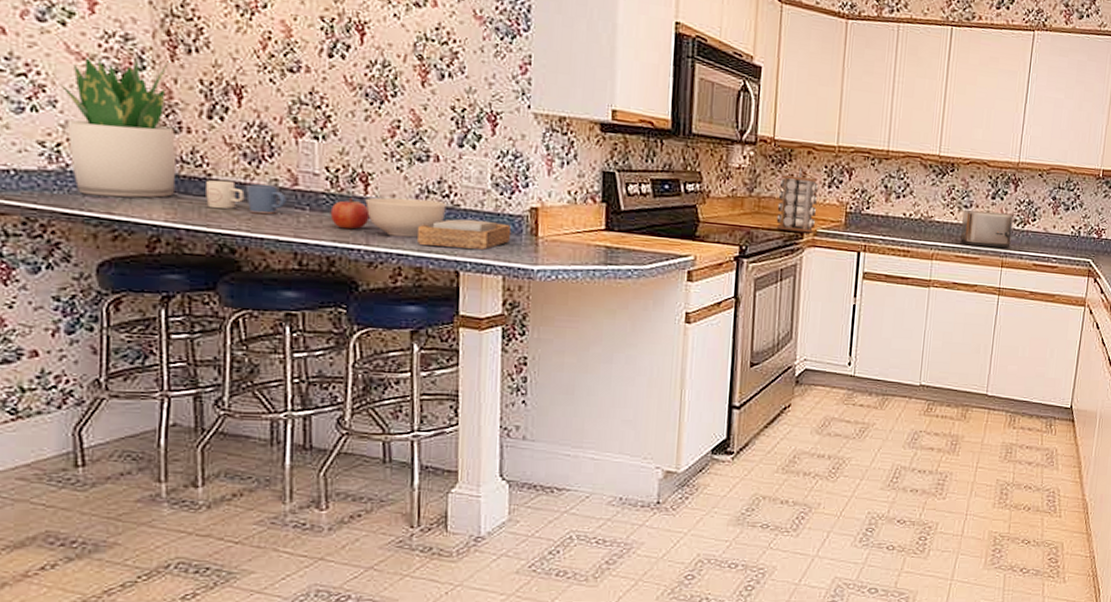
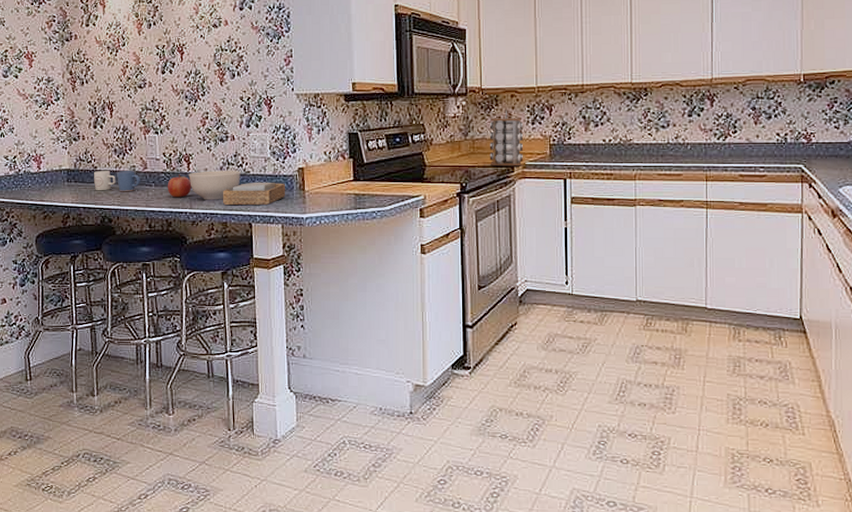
planter: present [58,55,177,198] -> none [14,91,77,189]
toaster: present [960,209,1015,249] -> none [661,129,715,163]

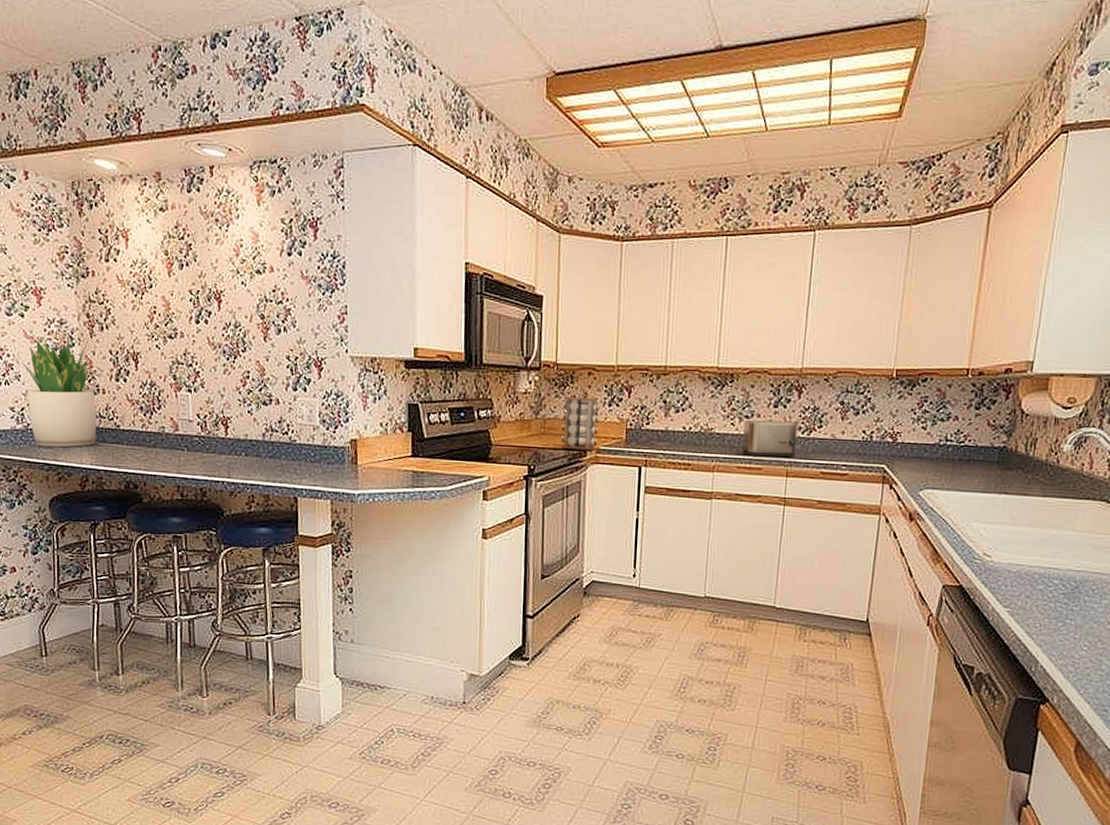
planter: none [14,91,77,189] -> present [20,335,97,448]
mug: present [94,170,116,191] -> none [117,429,142,453]
mug: present [117,170,140,192] -> none [144,431,171,456]
fruit: present [167,174,192,198] -> none [201,439,230,465]
bowl: present [188,170,241,200] -> none [226,436,286,470]
napkin holder: present [222,182,286,206] -> none [264,452,337,478]
toaster: none [661,129,715,163] -> present [742,419,800,458]

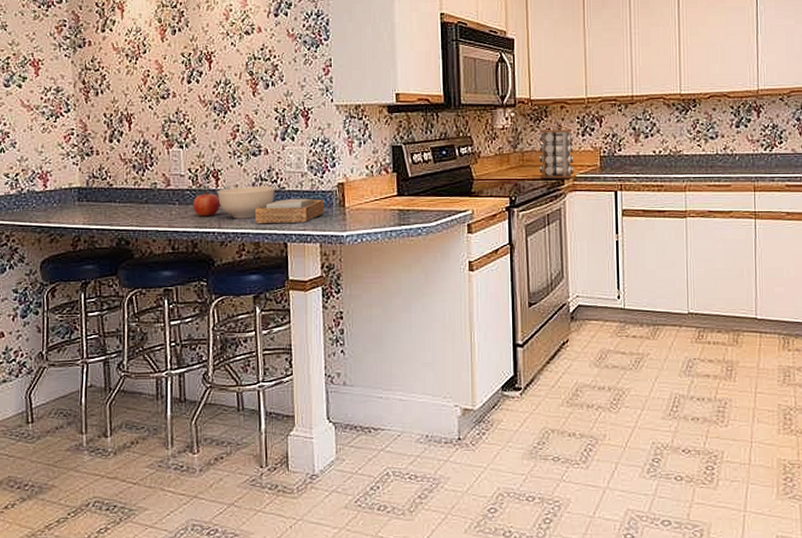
planter: present [20,335,97,448] -> none [17,102,90,210]
fruit: none [201,439,230,465] -> present [193,191,220,217]
bowl: none [226,436,286,470] -> present [217,186,275,219]
napkin holder: none [264,452,337,478] -> present [254,198,325,224]
toaster: present [742,419,800,458] -> none [710,139,762,174]

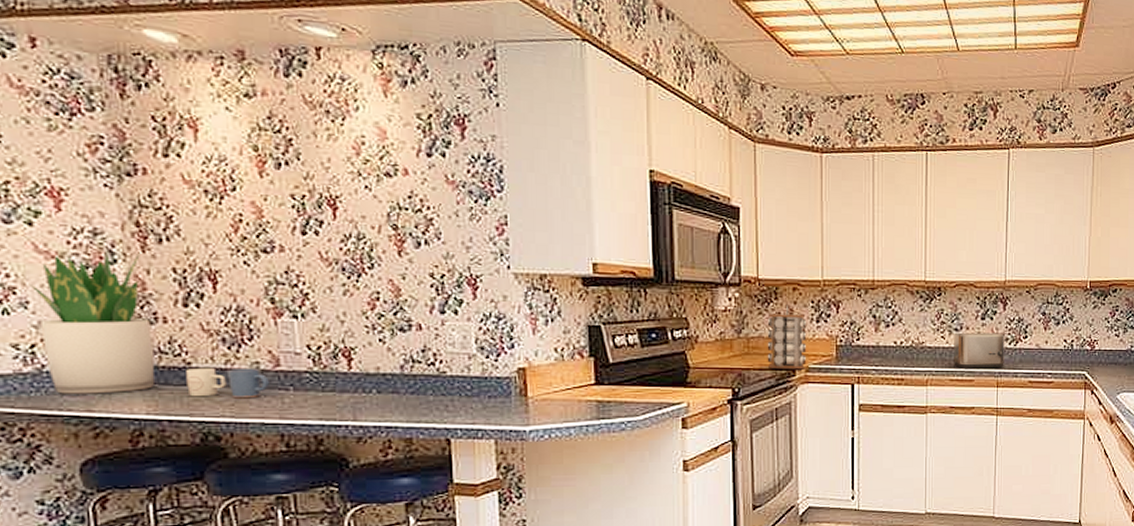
planter: none [17,102,90,210] -> present [28,249,155,394]
mug: none [109,188,135,211] -> present [186,367,227,397]
mug: none [136,187,162,212] -> present [228,367,269,399]
fruit: present [193,191,220,217] -> none [314,374,355,406]
bowl: present [217,186,275,219] -> none [350,370,432,409]
napkin holder: present [254,198,325,224] -> none [404,385,501,416]
toaster: none [710,139,762,174] -> present [954,332,1007,369]

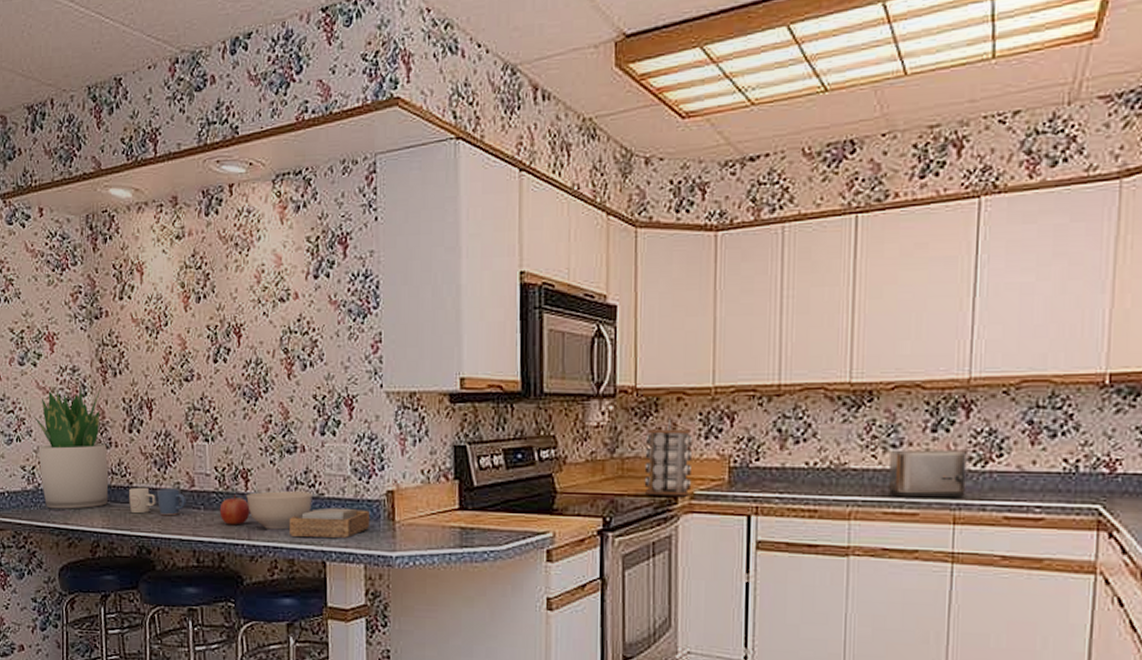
fruit: none [314,374,355,406] -> present [219,495,250,526]
bowl: none [350,370,432,409] -> present [246,491,313,530]
napkin holder: none [404,385,501,416] -> present [288,507,371,539]

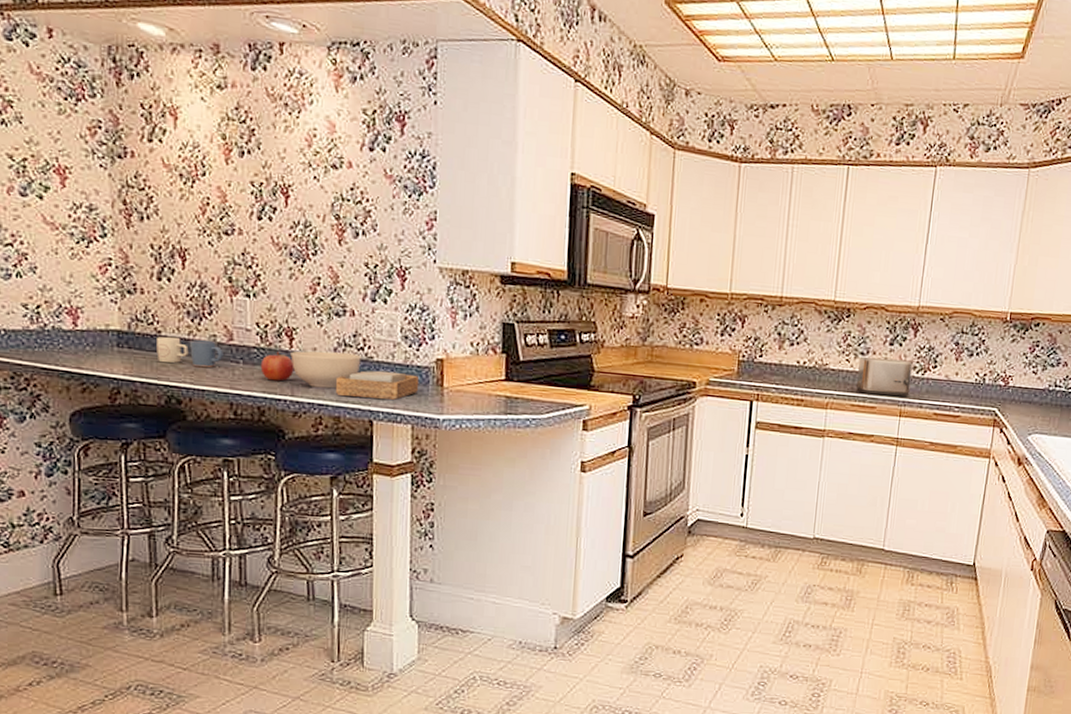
planter: present [32,384,109,509] -> none [37,224,133,354]
spice rack: present [644,418,693,497] -> none [669,315,712,382]

